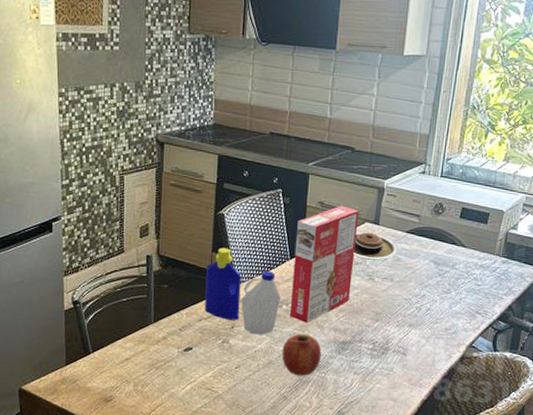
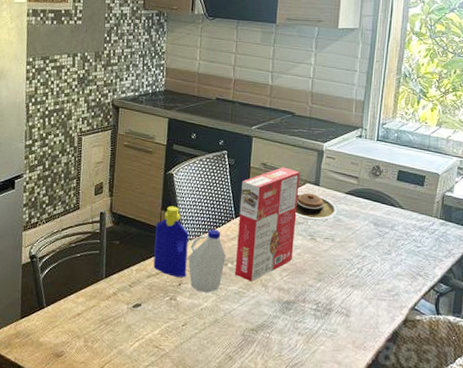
fruit: present [282,333,322,376] -> none [227,292,266,336]

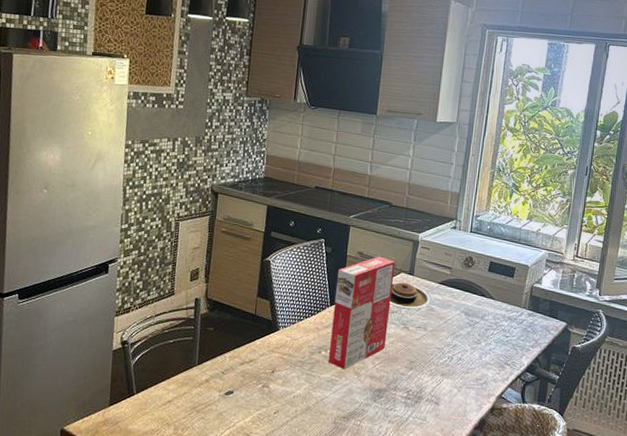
bottle: present [153,206,226,293] -> none [247,293,320,381]

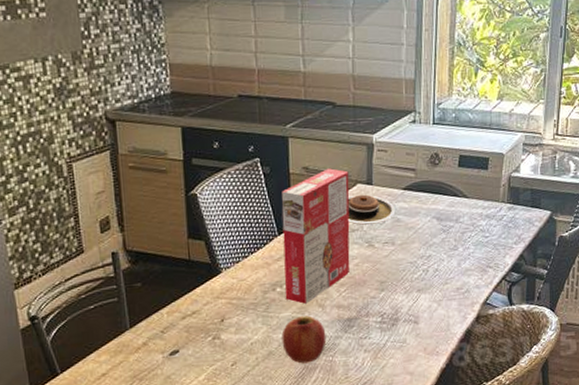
fruit: none [319,380,358,424] -> present [282,316,327,364]

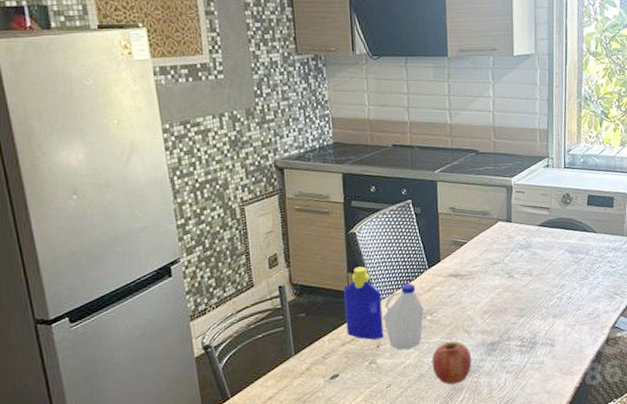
bottle: none [184,232,273,326] -> present [344,266,424,351]
cereal box: present [281,168,350,304] -> none [431,208,493,330]
plate: present [347,194,396,226] -> none [489,231,533,259]

